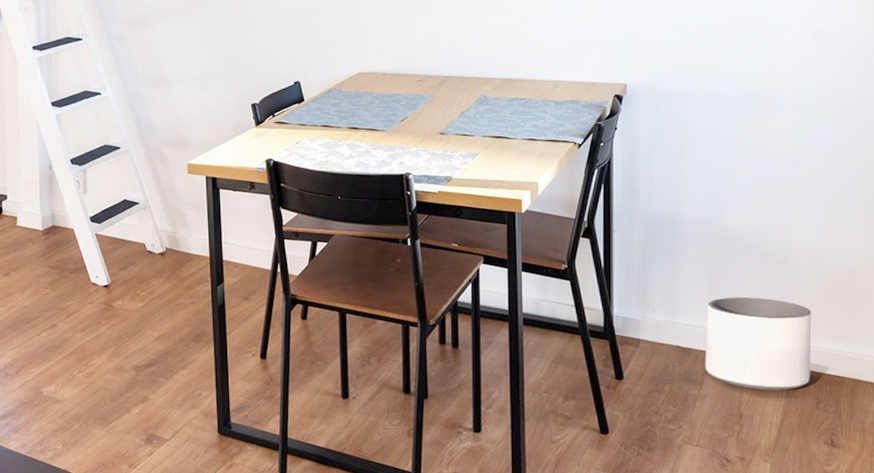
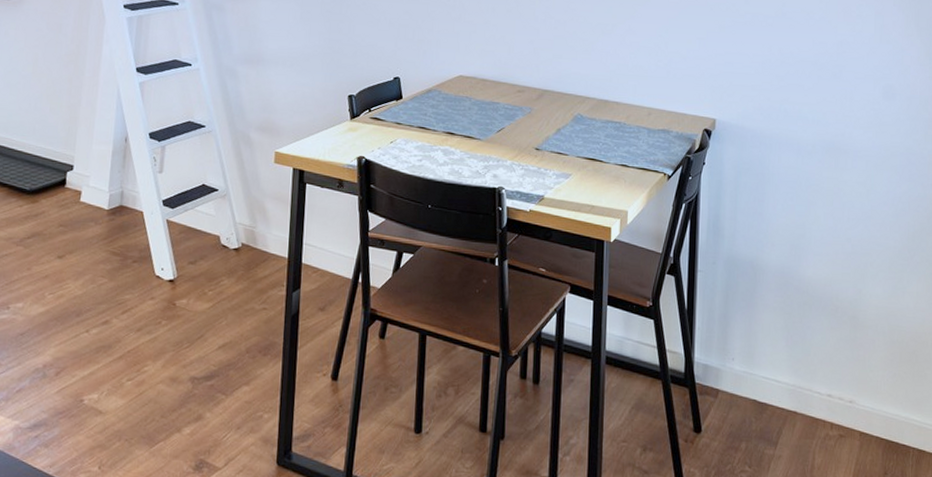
planter: present [705,296,812,390] -> none [780,351,881,457]

